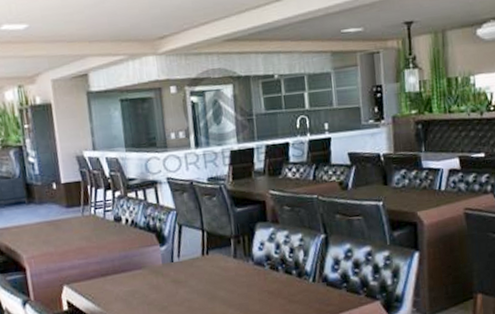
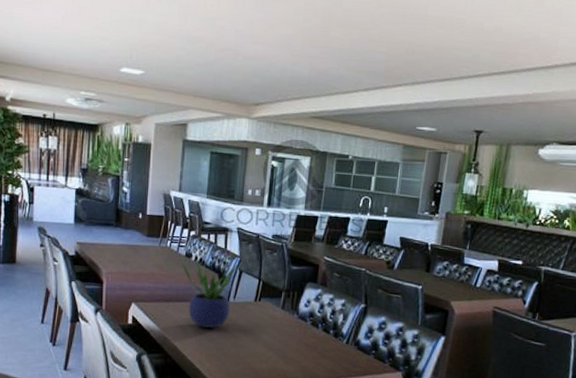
potted plant: none [111,220,177,297] -> present [181,262,237,329]

